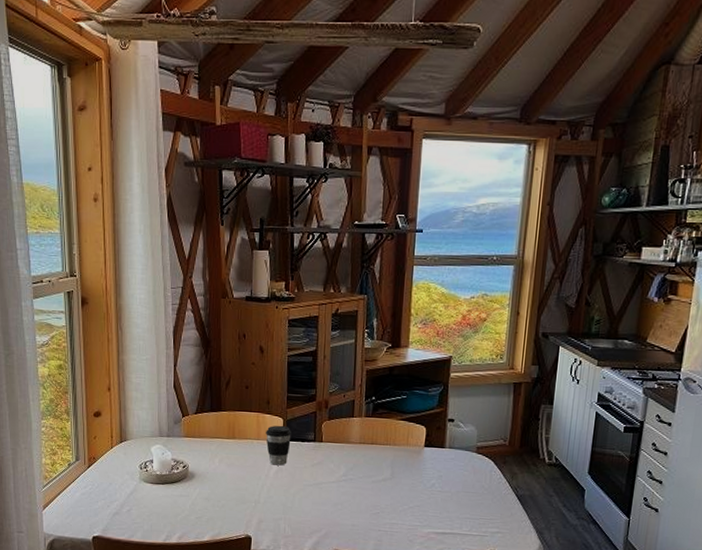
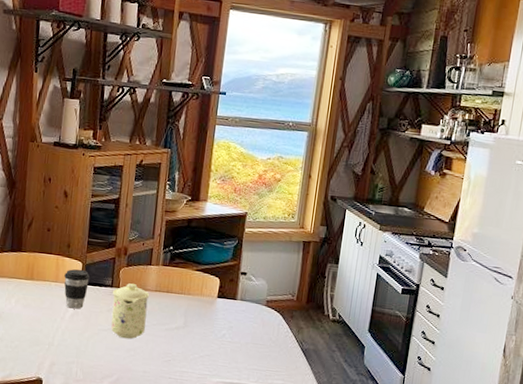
mug: none [316,437,354,493] -> present [111,283,150,339]

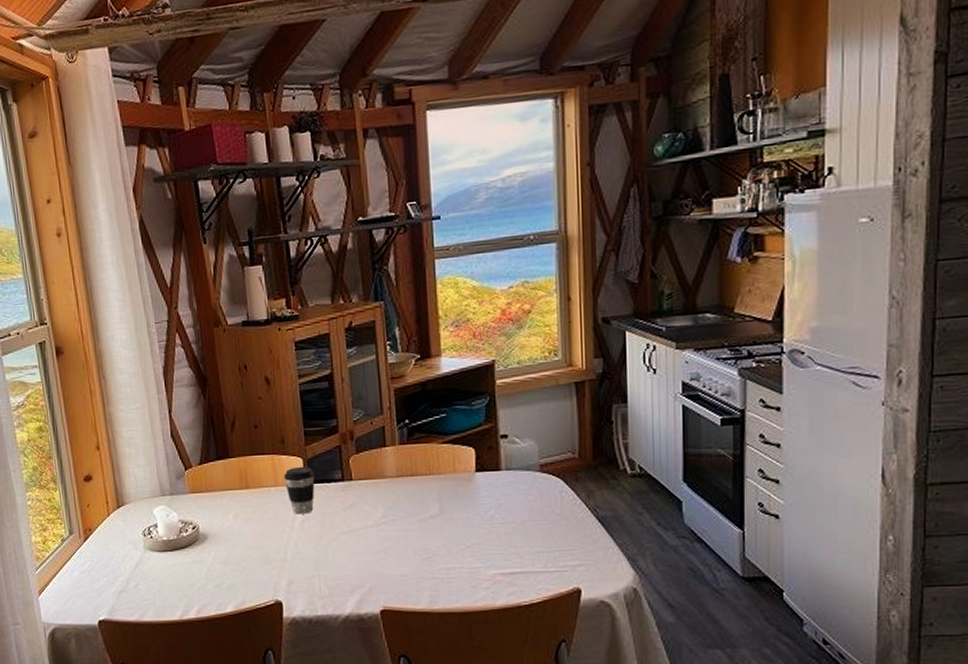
mug: present [111,283,150,339] -> none [345,473,392,540]

